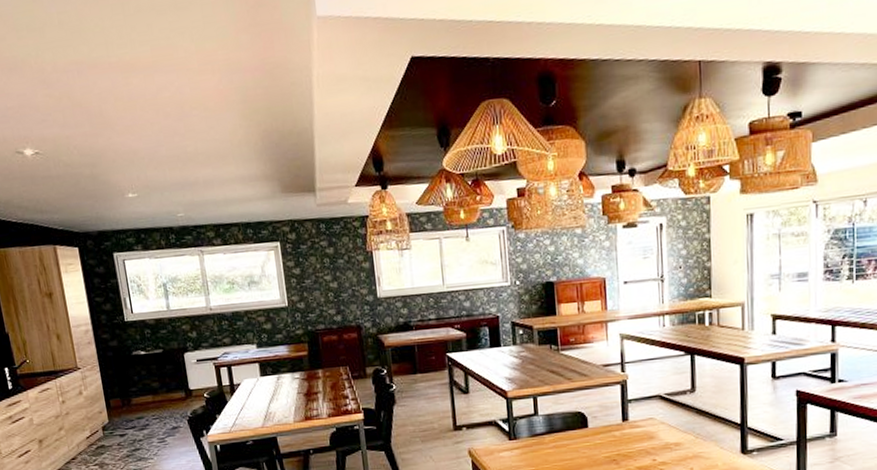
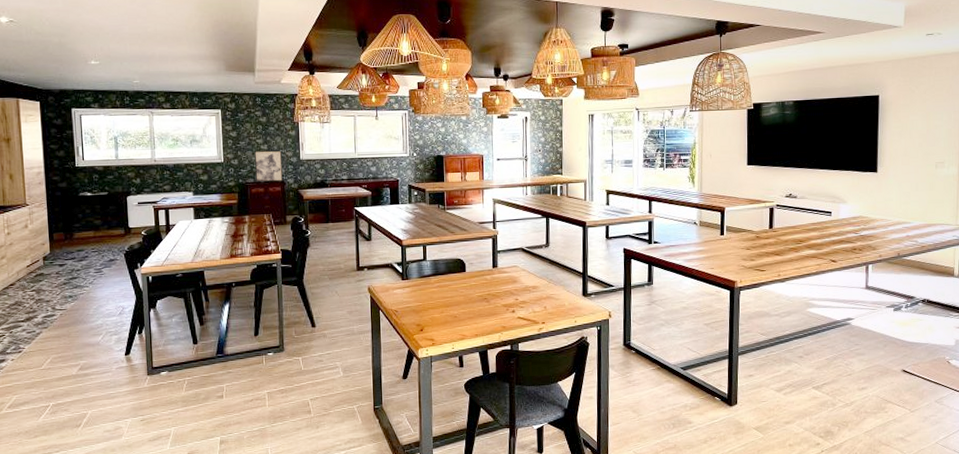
wall art: none [323,287,359,329] -> present [255,150,283,182]

